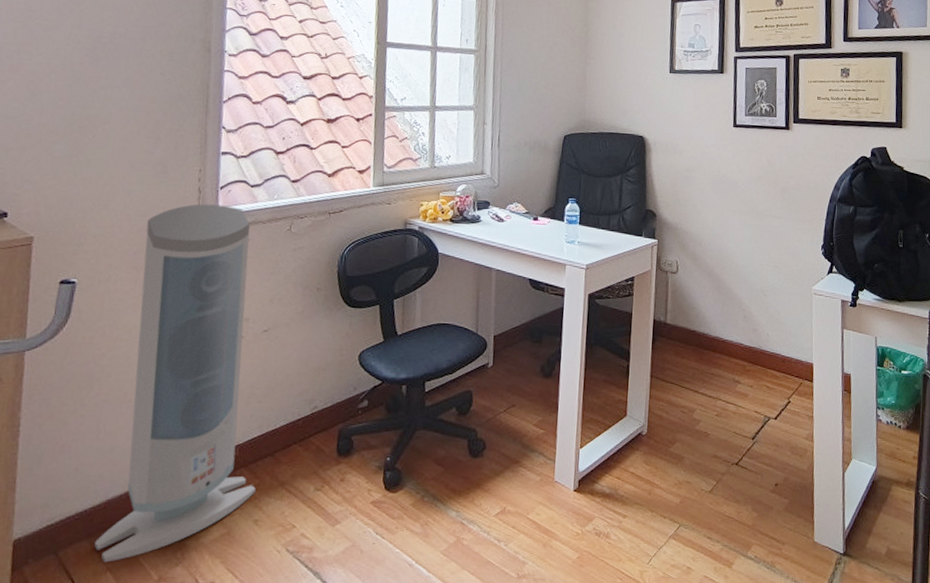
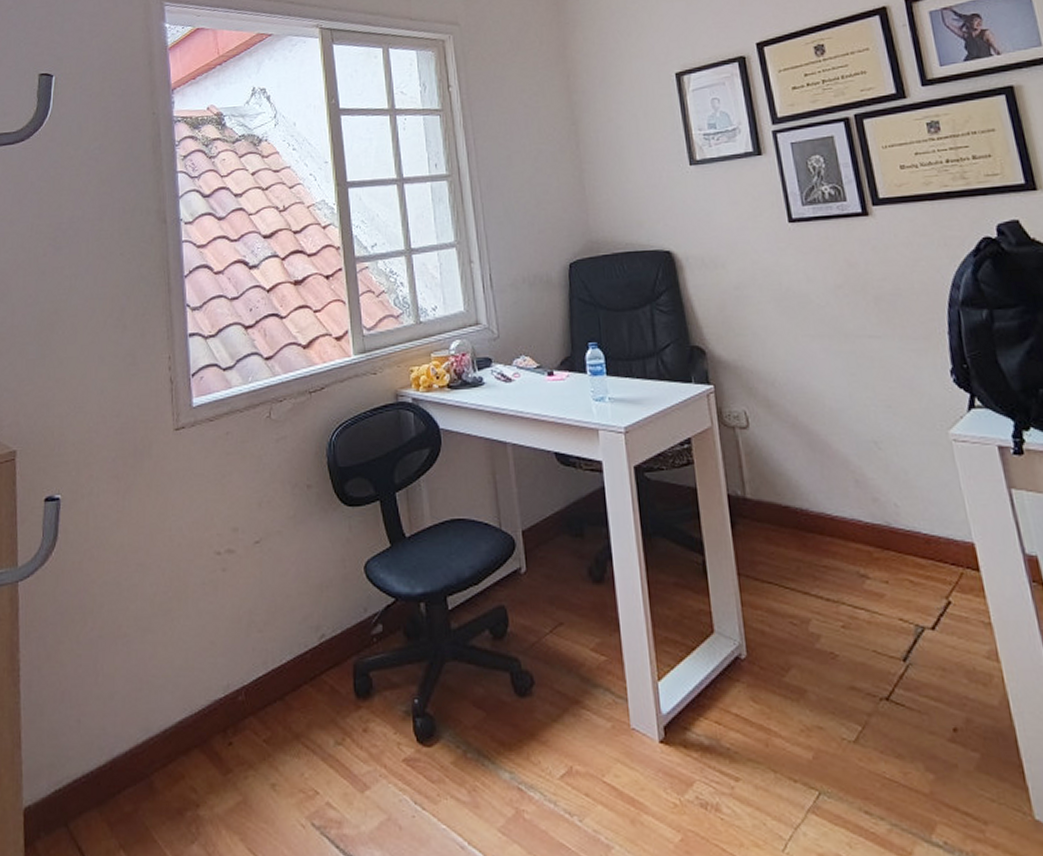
air purifier: present [94,204,256,563] -> none [105,395,268,838]

